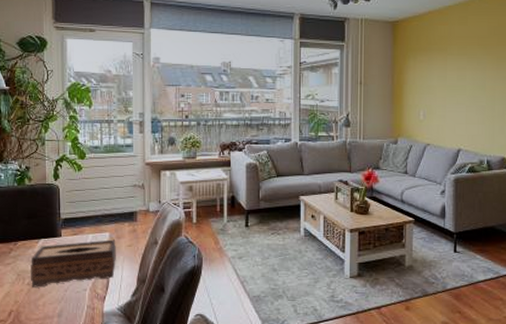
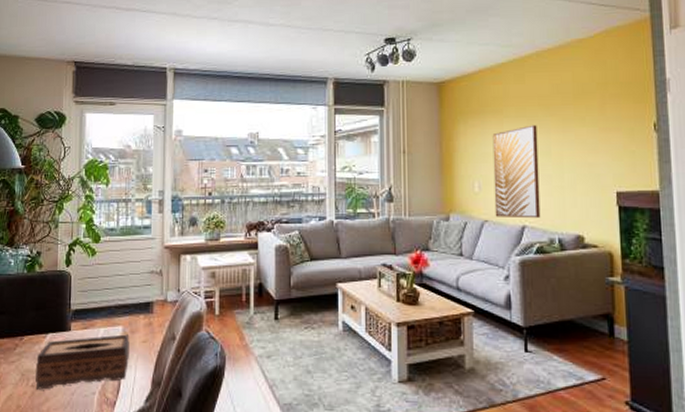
wall art: none [436,62,476,143] -> present [492,124,541,219]

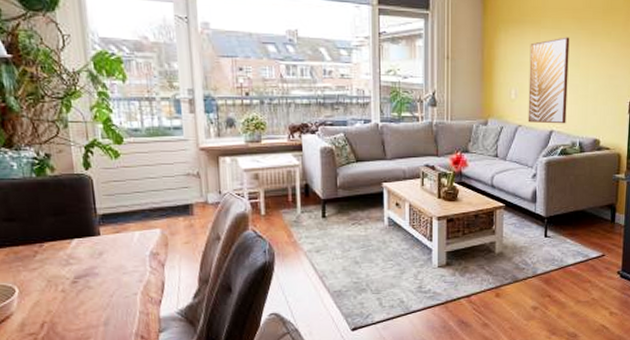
tissue box: present [36,334,130,390] -> none [63,236,172,294]

